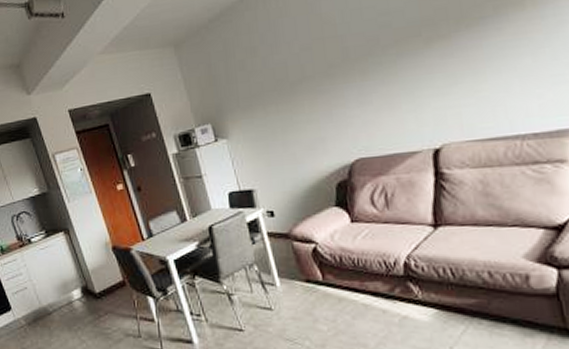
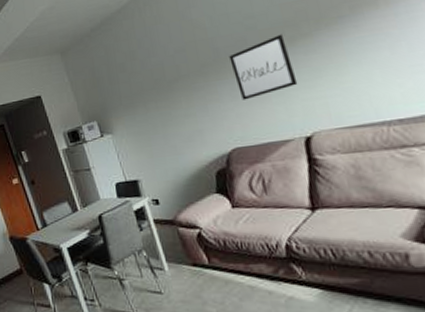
wall art: none [359,34,431,107] -> present [229,34,298,100]

